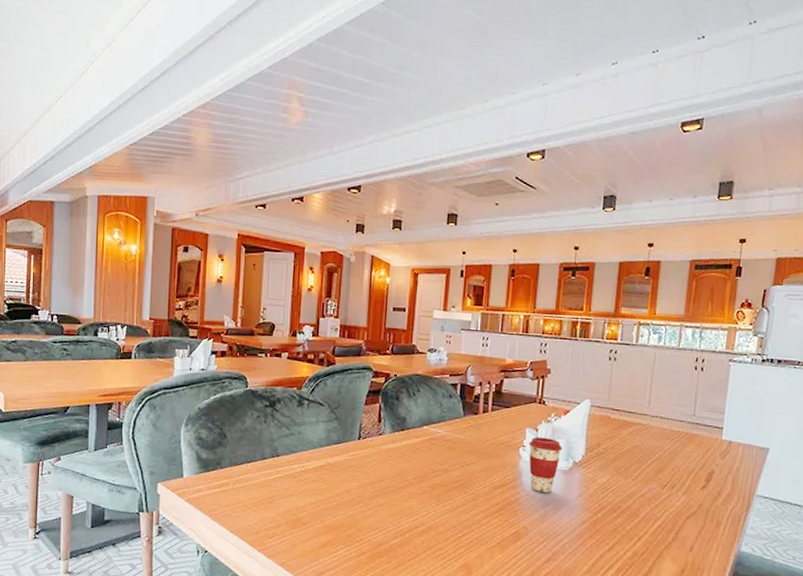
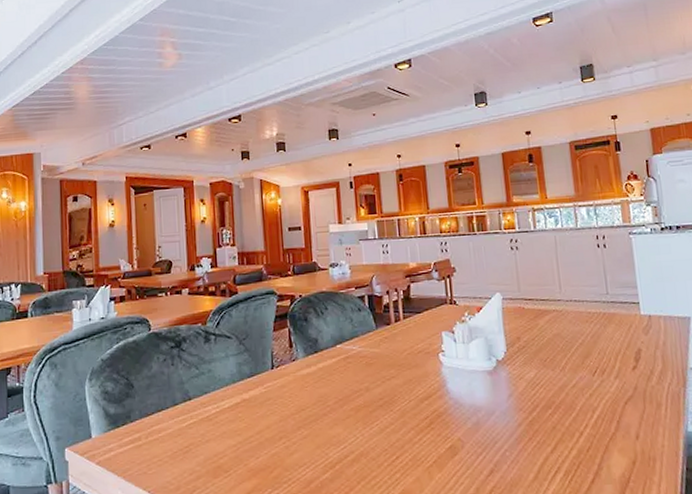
coffee cup: present [529,436,563,493] -> none [447,338,483,398]

